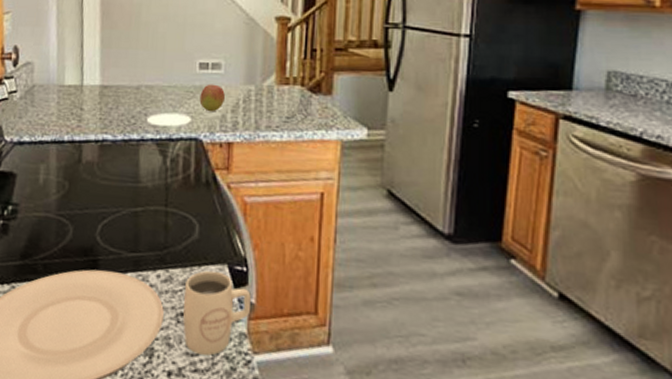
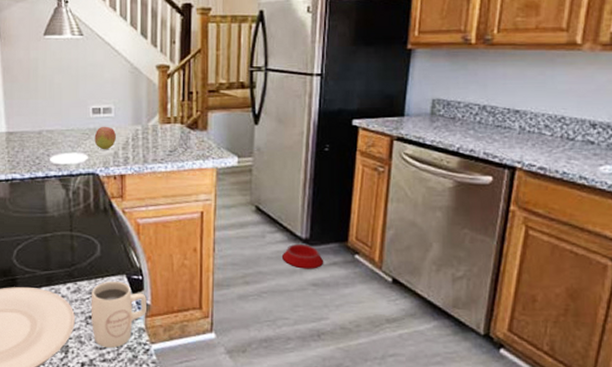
pet bowl: none [419,239,470,274] -> present [283,243,323,269]

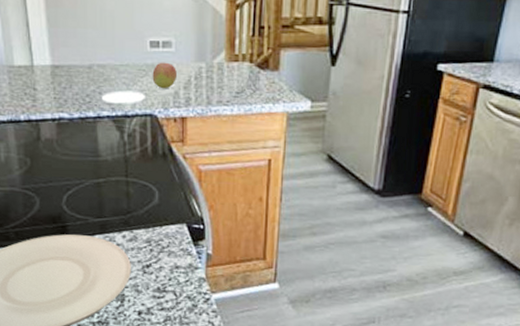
mug: present [90,281,148,348] -> none [148,229,209,297]
pet bowl: present [283,243,323,269] -> none [353,194,395,221]

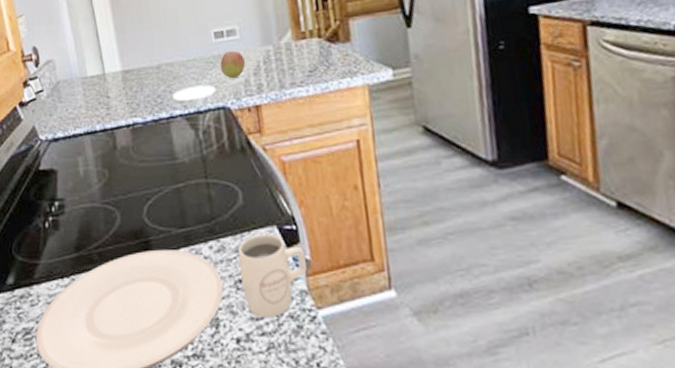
mug: none [148,229,209,297] -> present [238,233,308,317]

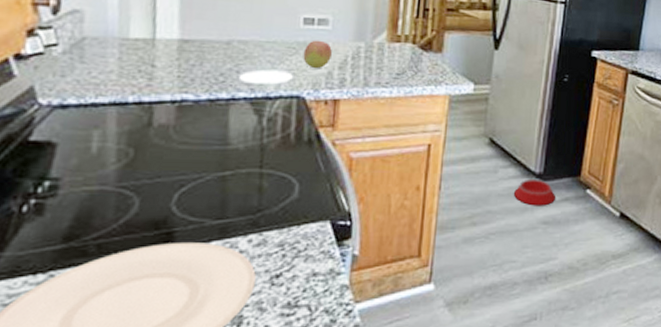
mug: present [238,233,308,317] -> none [278,228,354,313]
pet bowl: none [466,167,521,200] -> present [514,178,555,206]

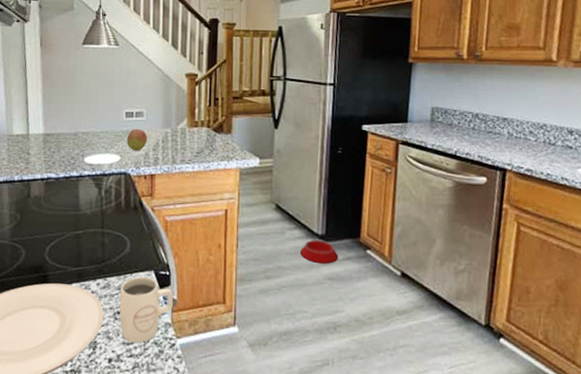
mug: none [278,228,354,313] -> present [119,276,174,343]

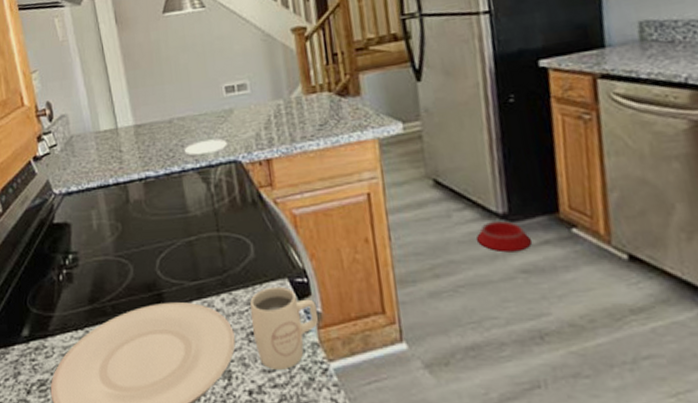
fruit: present [127,129,147,151] -> none [231,105,256,133]

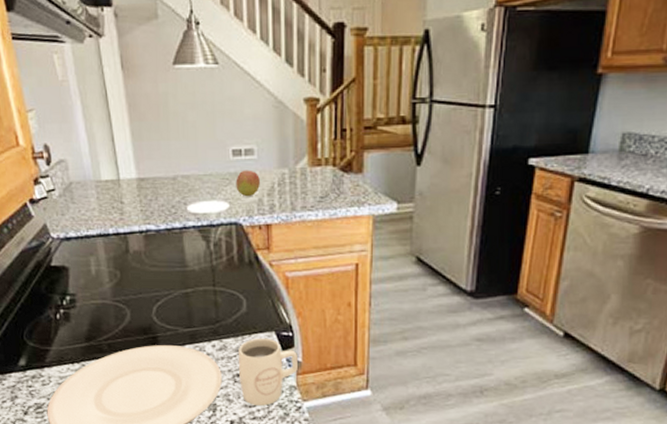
fruit: none [231,105,256,133] -> present [235,170,260,197]
pet bowl: present [476,220,531,253] -> none [445,296,489,324]

